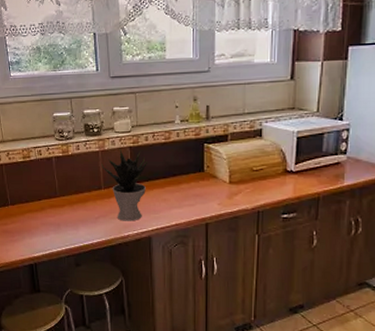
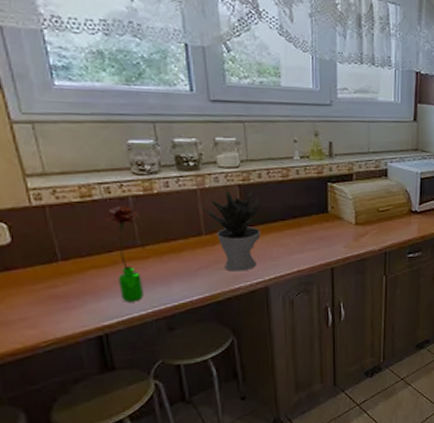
flower: none [34,165,62,240] -> present [100,206,145,302]

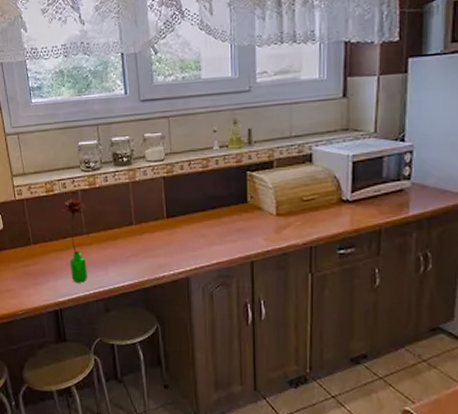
potted plant: present [201,186,261,272] -> none [132,178,183,260]

